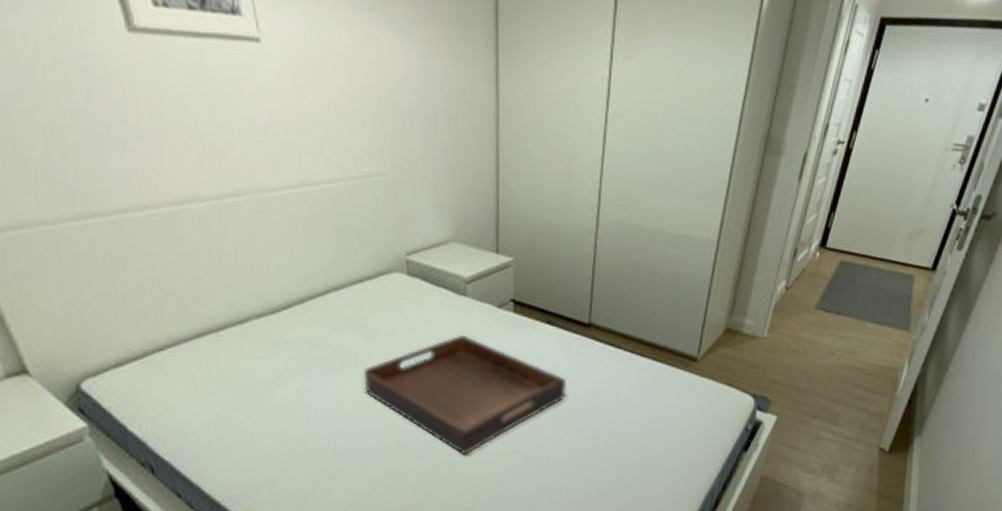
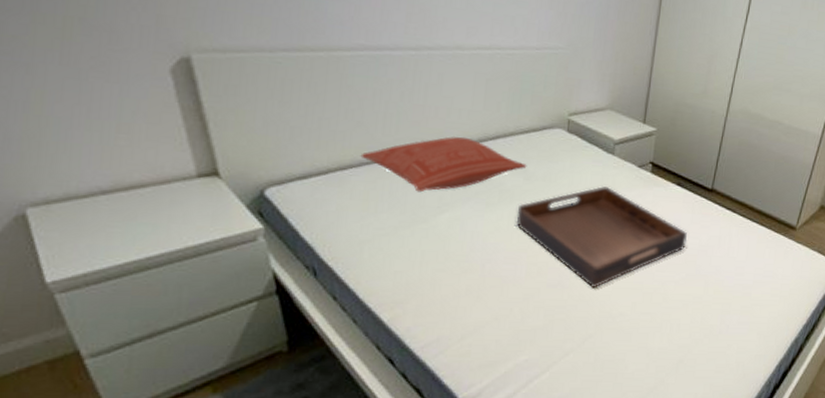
pillow: none [176,296,367,367] -> present [360,136,527,193]

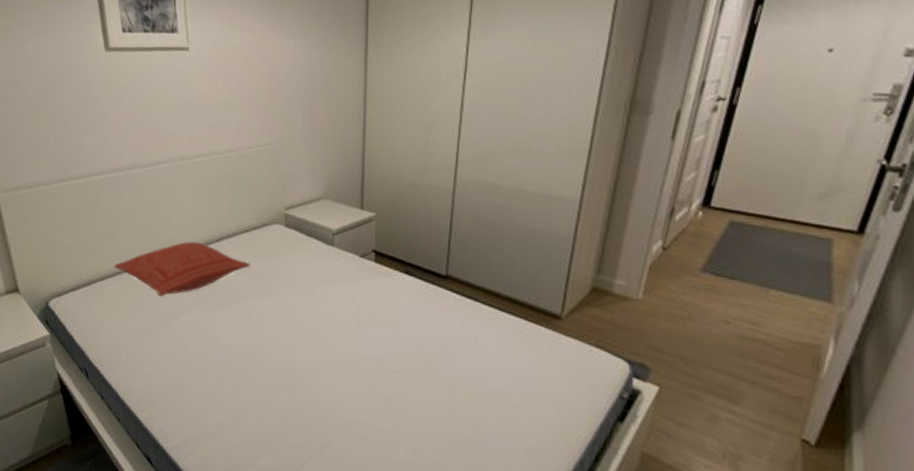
serving tray: present [516,186,687,289] -> none [245,280,423,391]

